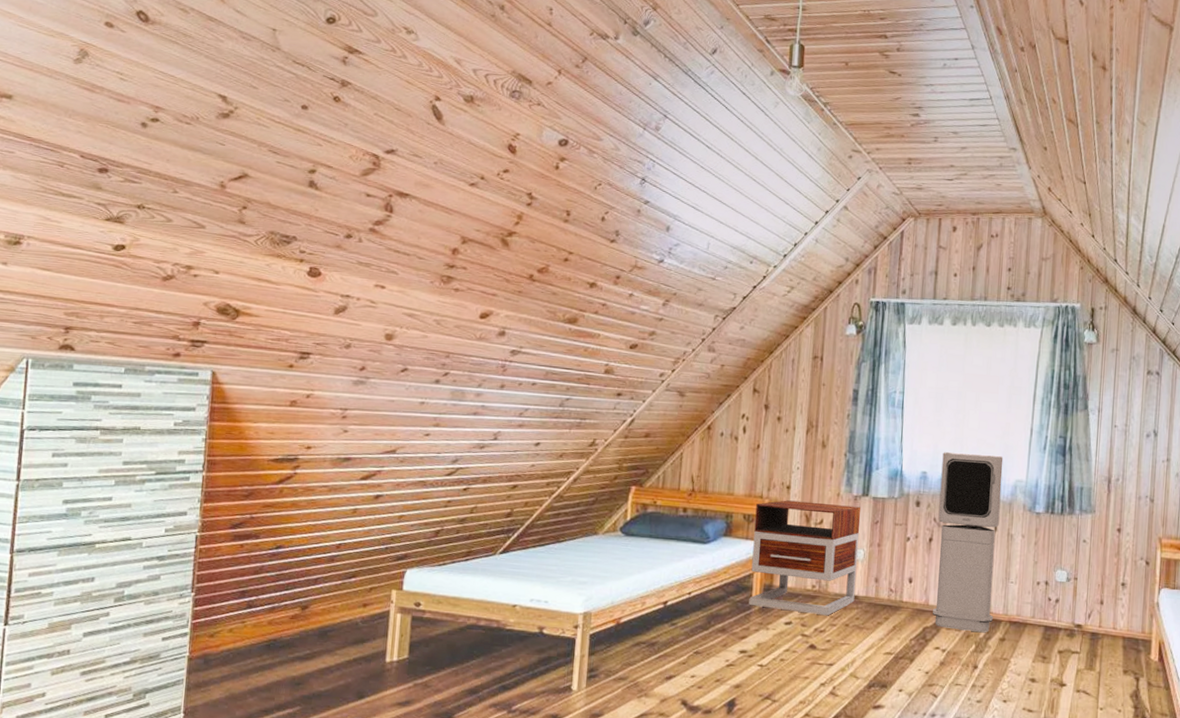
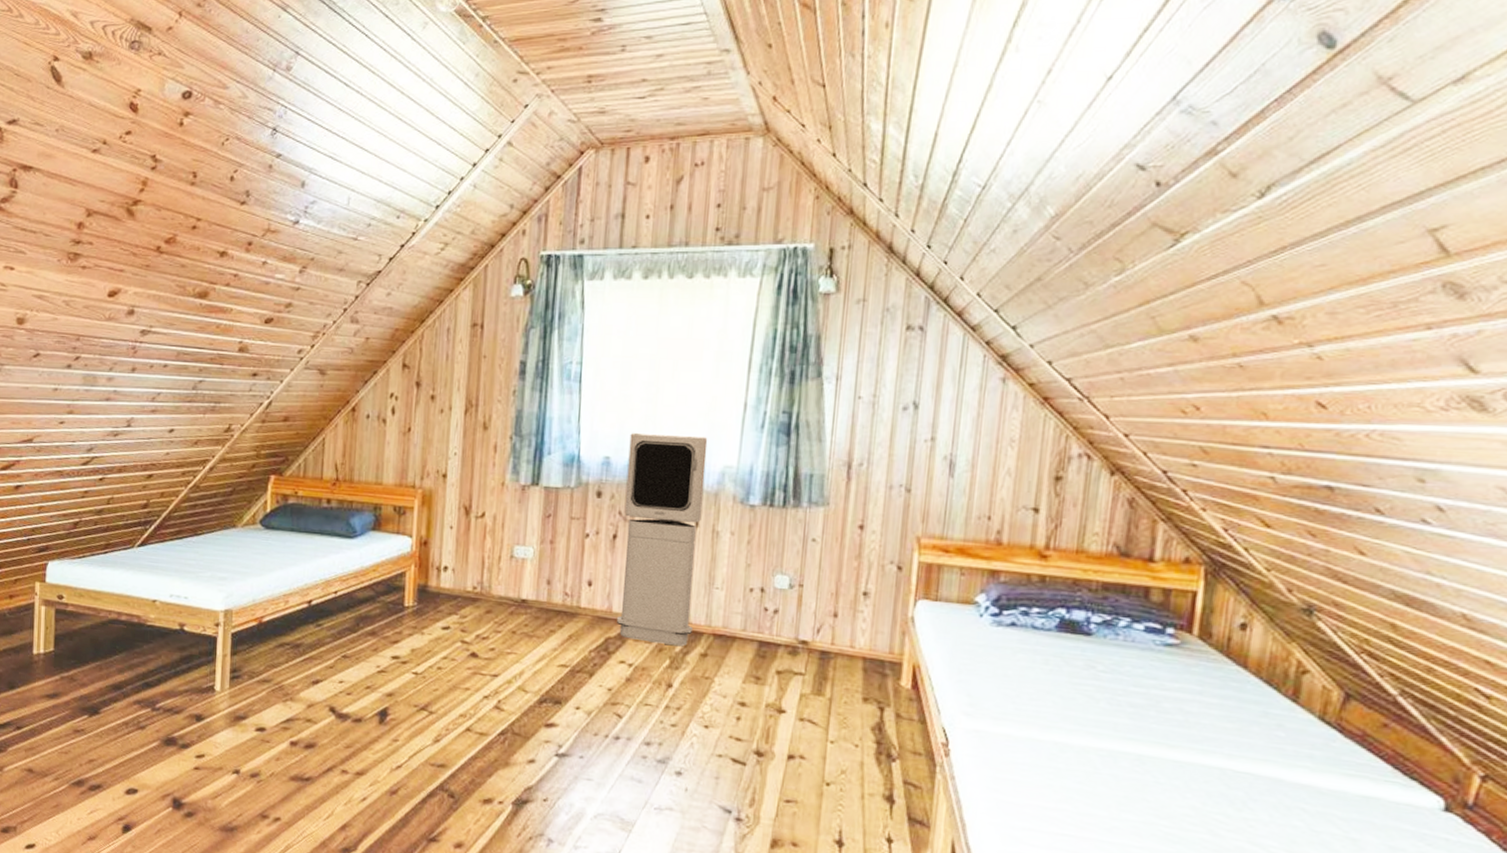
nightstand: present [749,500,860,616] -> none [401,490,529,621]

